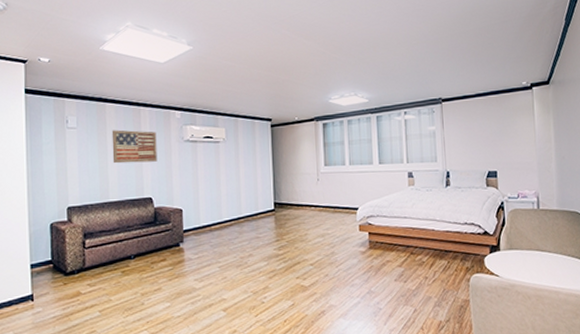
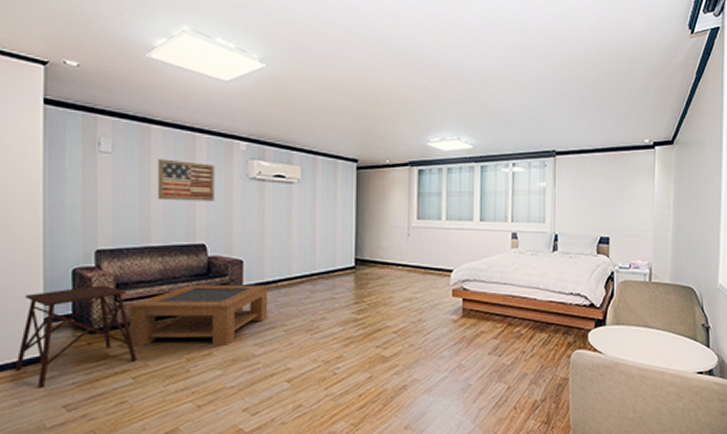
side table: none [10,235,102,322] -> present [15,284,137,388]
coffee table: none [94,229,205,285] -> present [128,285,268,346]

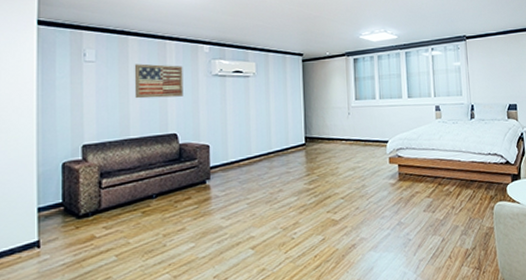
side table: present [15,284,137,388] -> none [12,174,119,271]
coffee table: present [128,285,268,346] -> none [111,165,233,227]

